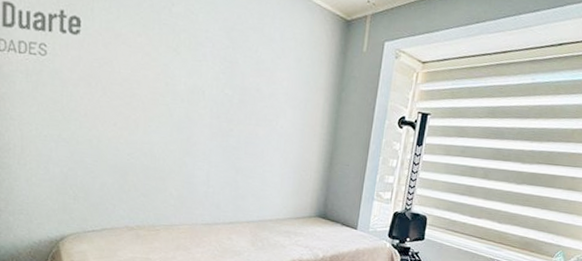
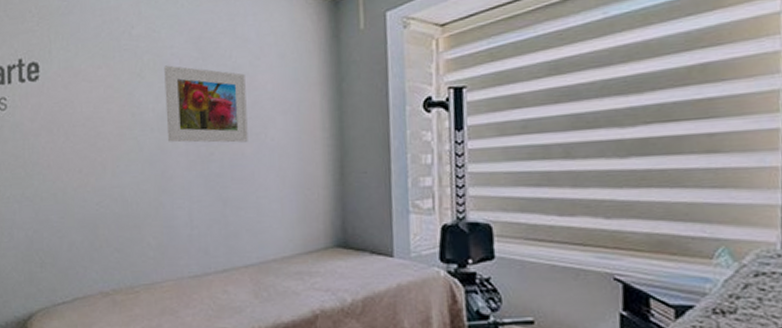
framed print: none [195,46,267,125] -> present [164,65,248,143]

